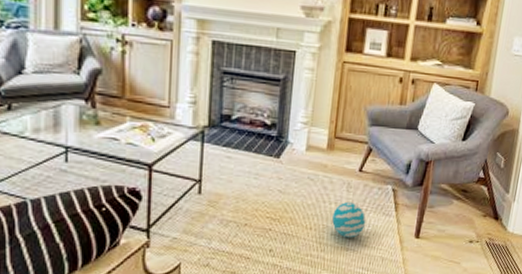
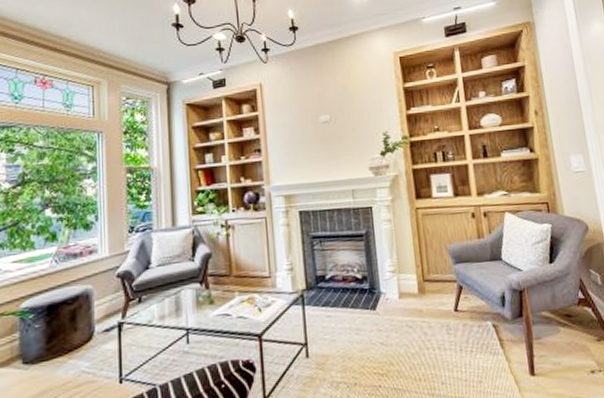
decorative ball: present [332,202,367,238] -> none [439,345,475,386]

